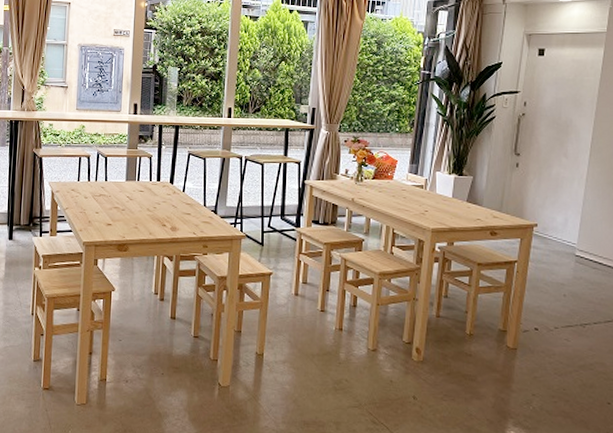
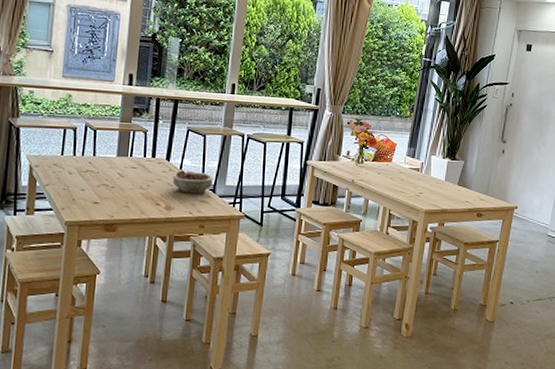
succulent planter: none [176,192,215,215] -> present [172,170,214,194]

